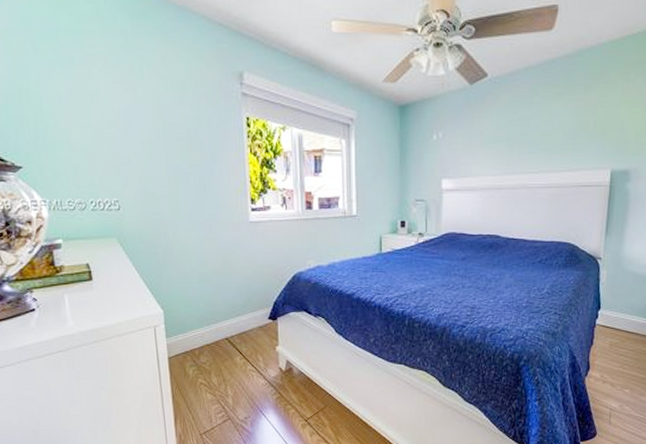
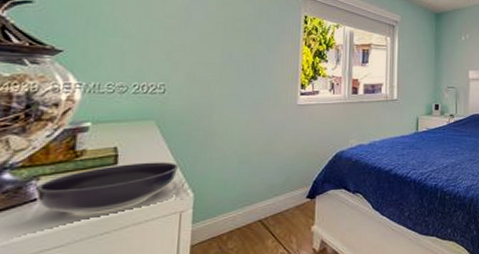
bowl: none [32,279,146,325] -> present [36,162,179,216]

